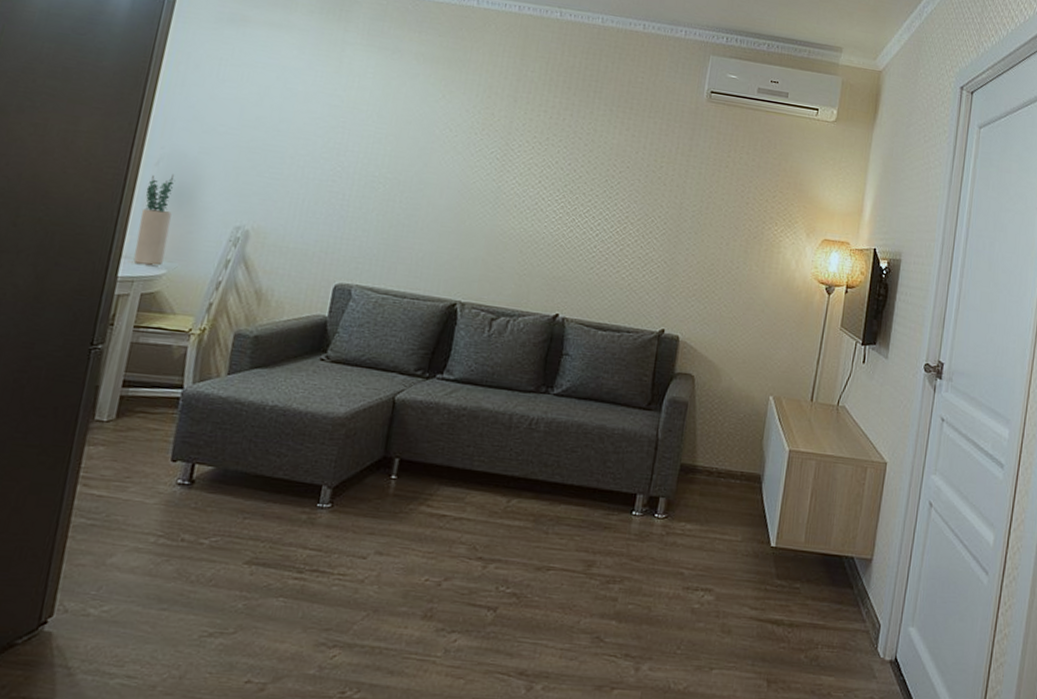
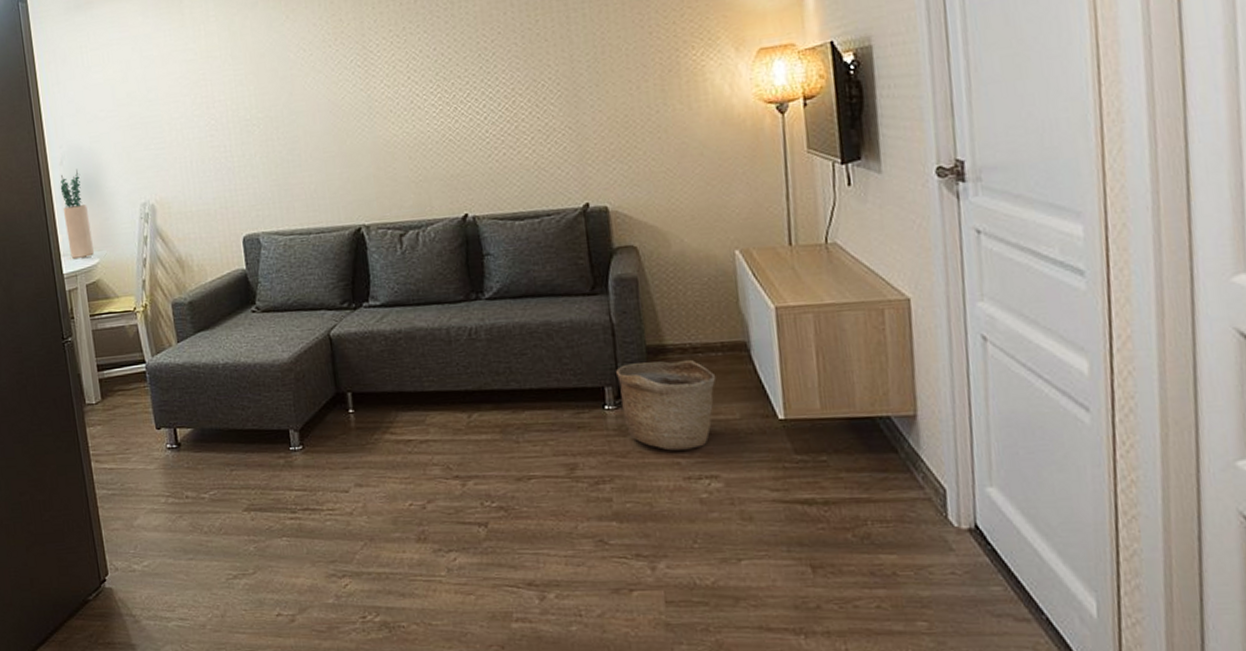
basket: none [646,477,731,562] -> present [616,359,716,451]

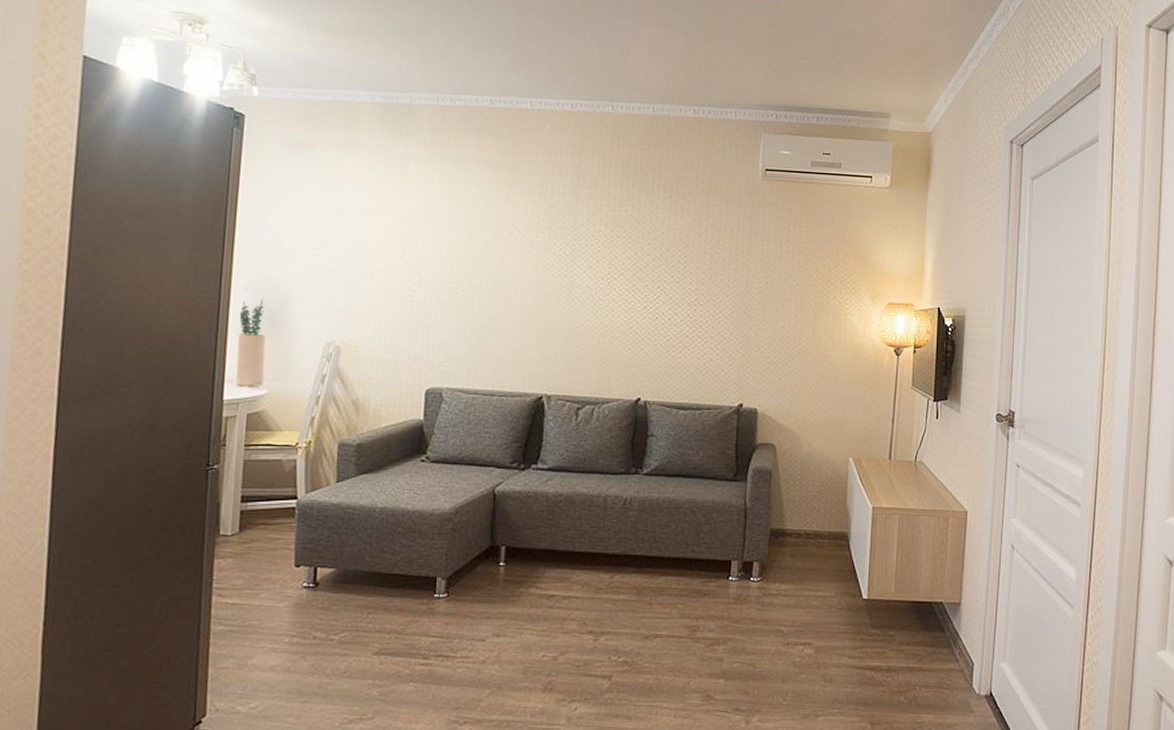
basket: present [616,359,716,451] -> none [743,543,821,619]

